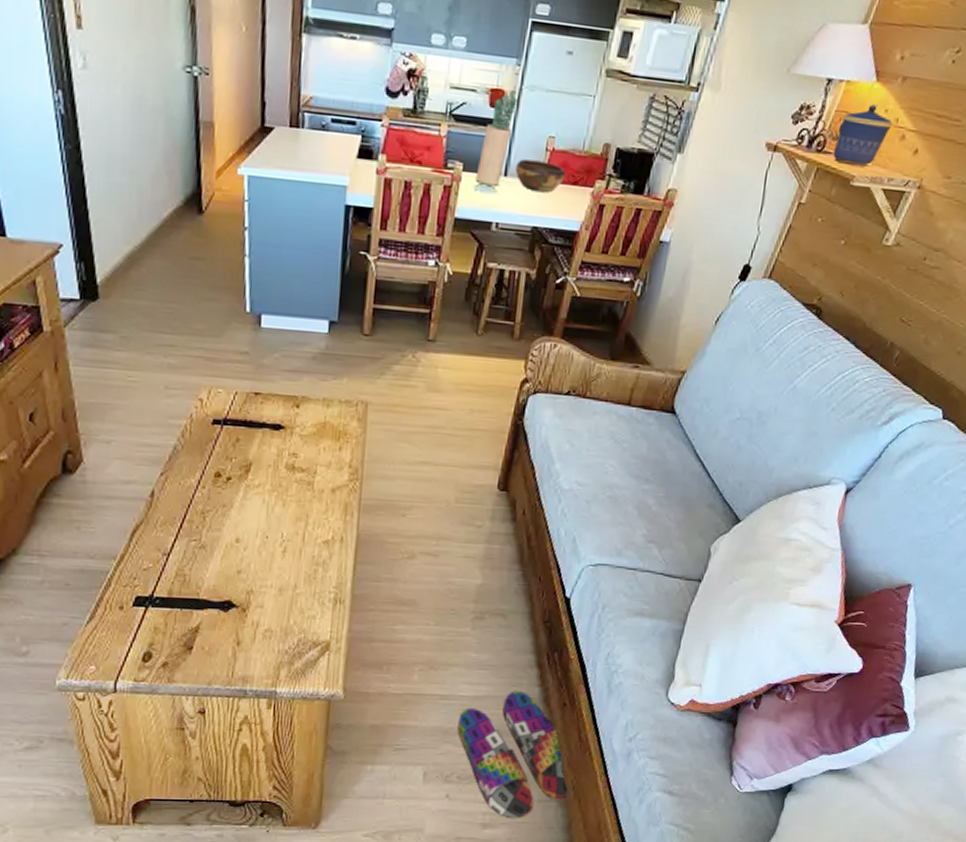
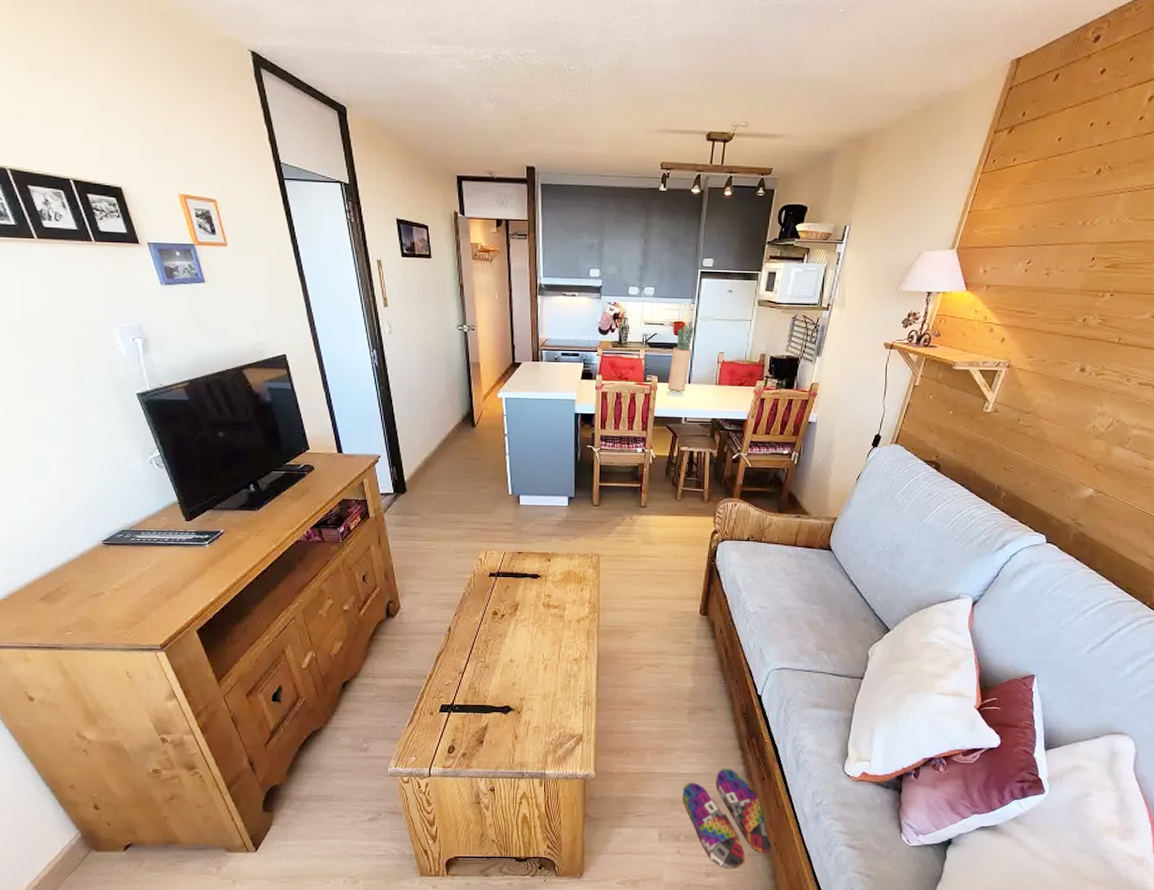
decorative bowl: present [515,159,565,193] -> none [696,370,733,393]
decorative jar: present [833,104,894,166] -> none [937,308,983,354]

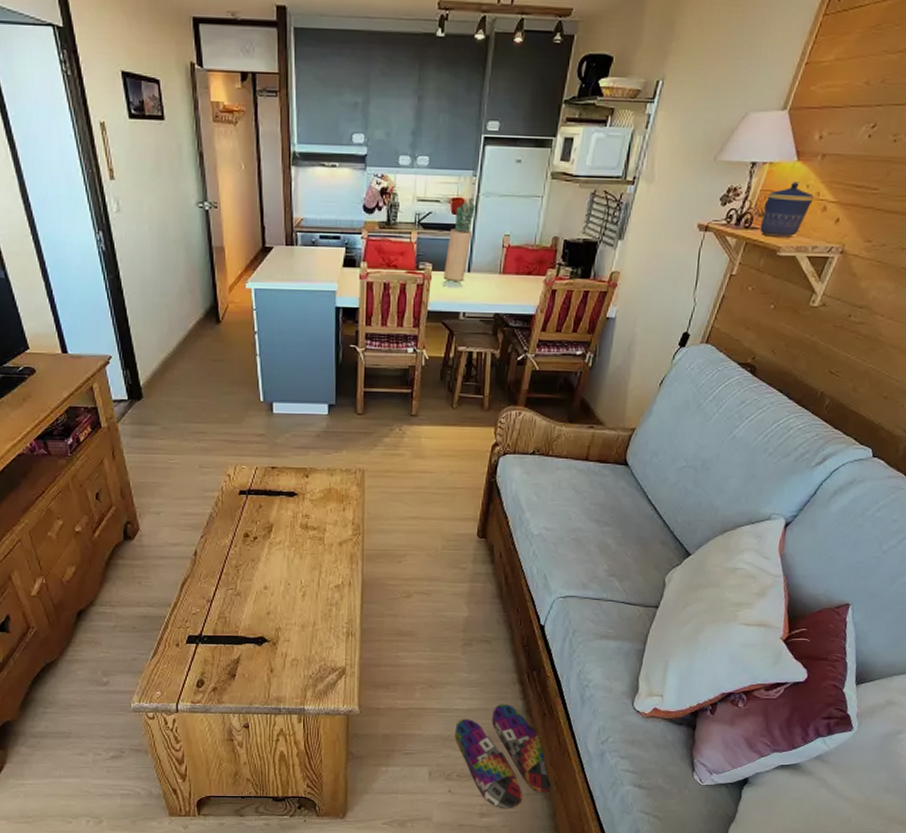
decorative jar: none [937,308,983,354] -> present [760,181,815,238]

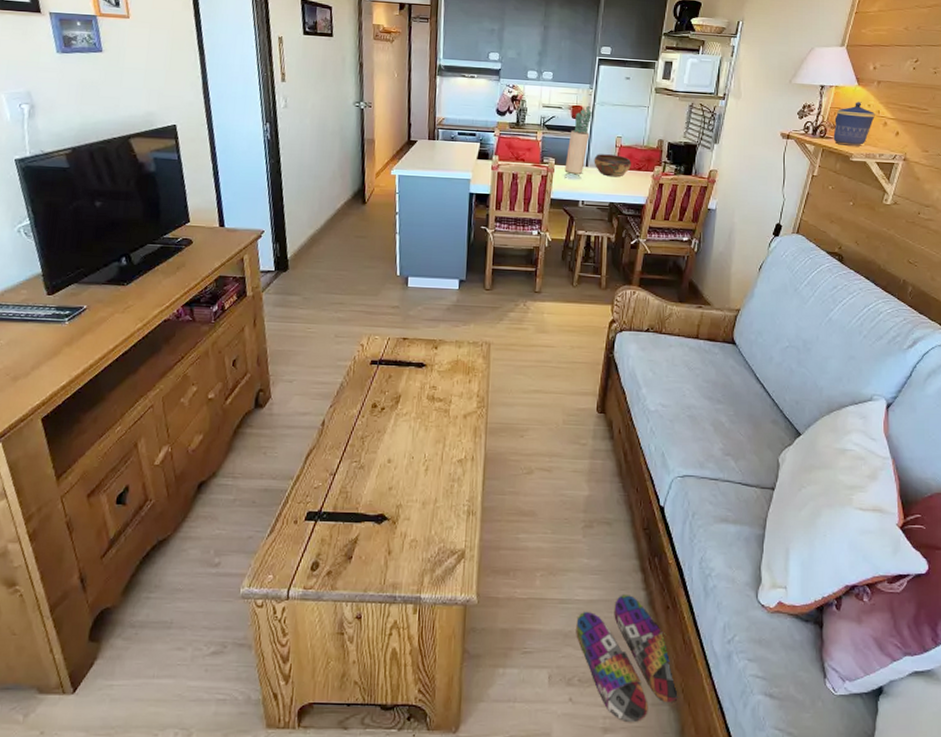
decorative bowl: none [477,256,520,284] -> present [594,154,631,177]

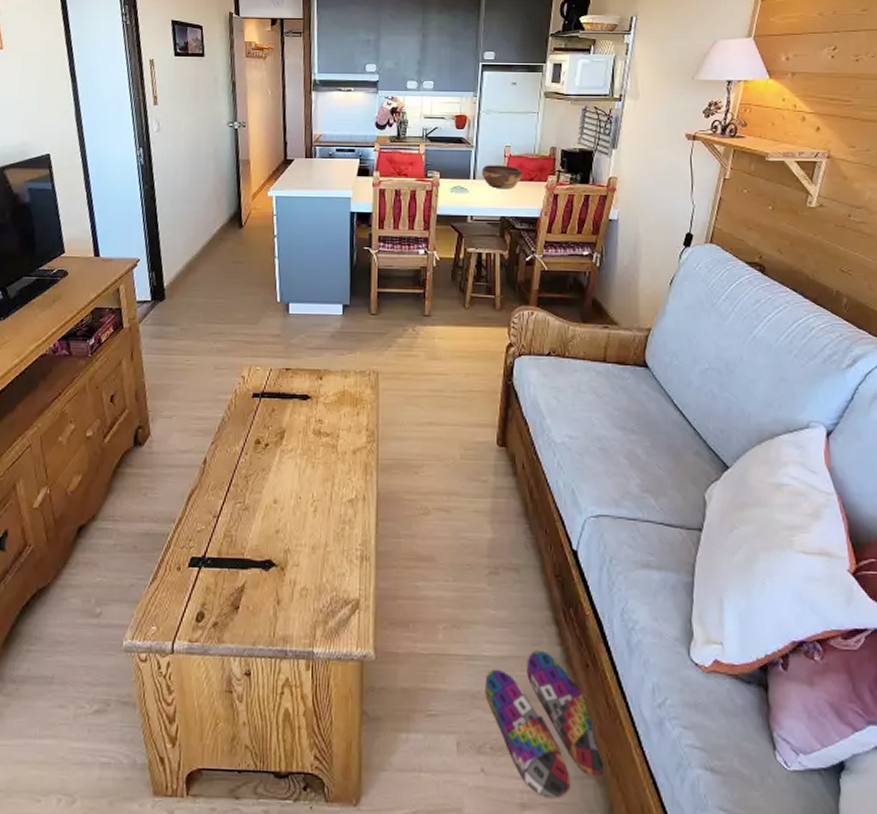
vase: present [564,103,592,175] -> none [450,111,477,189]
decorative jar: present [833,102,876,146] -> none [745,96,792,145]

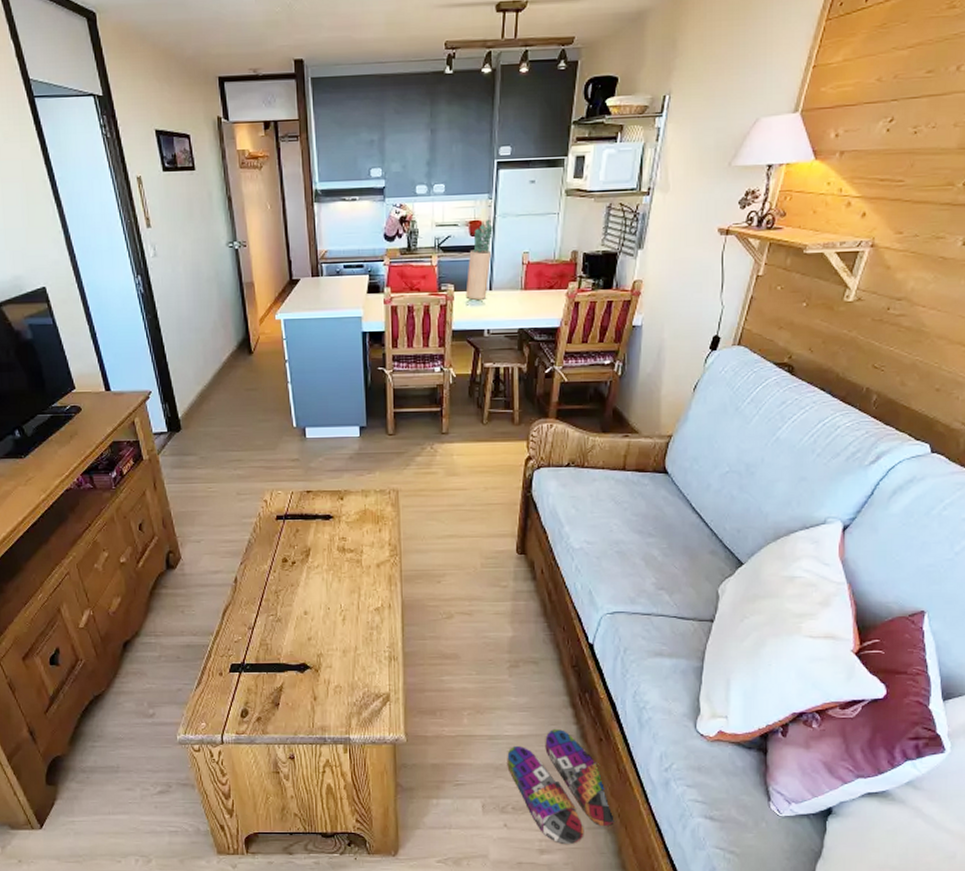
vase: none [450,111,477,189] -> present [465,216,493,301]
decorative bowl: present [481,165,522,189] -> none [498,273,541,300]

